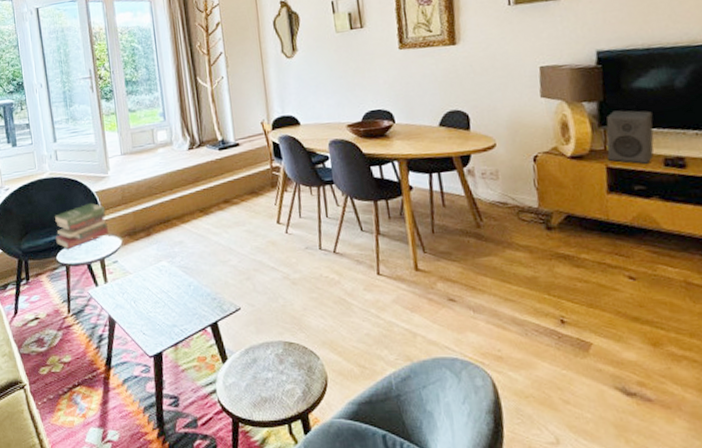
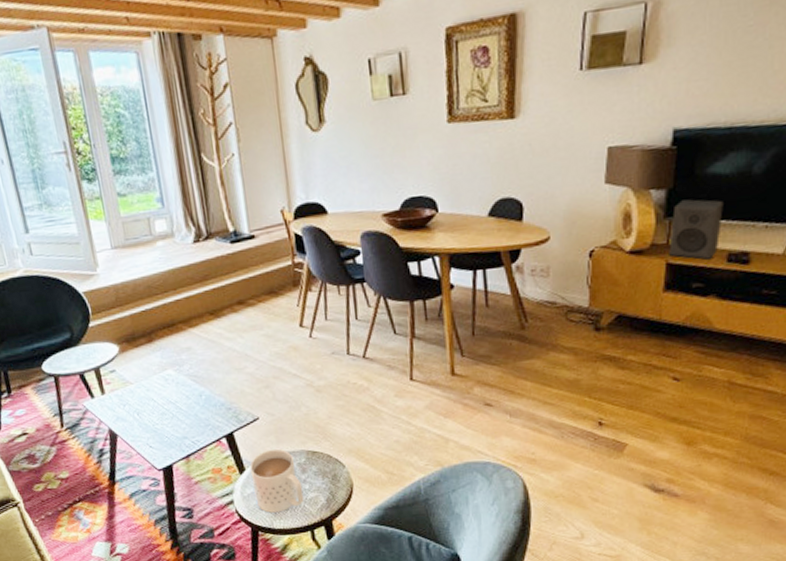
books: present [55,202,108,250] -> none [35,304,102,359]
mug: none [231,339,282,404] -> present [249,448,305,513]

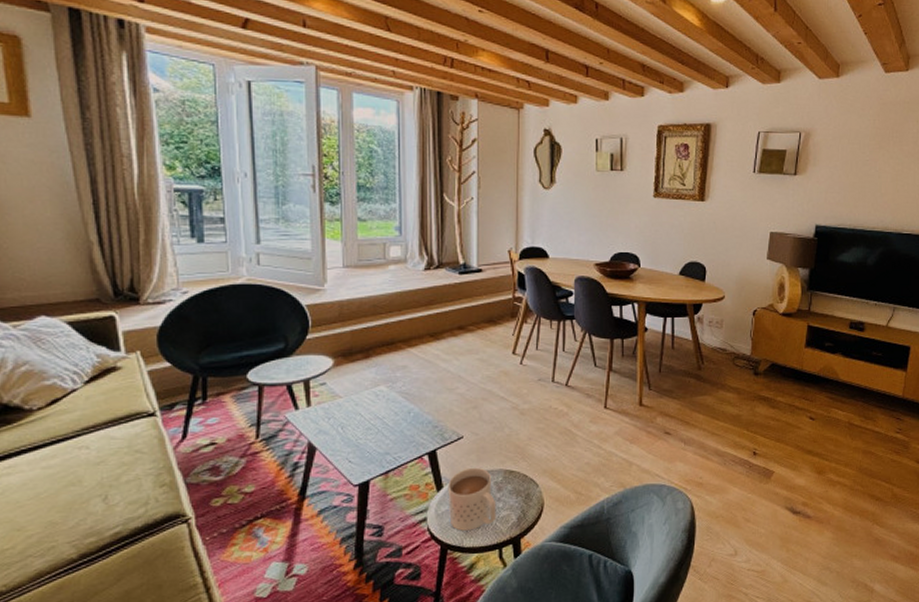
speaker: present [669,199,723,261] -> none [810,278,848,326]

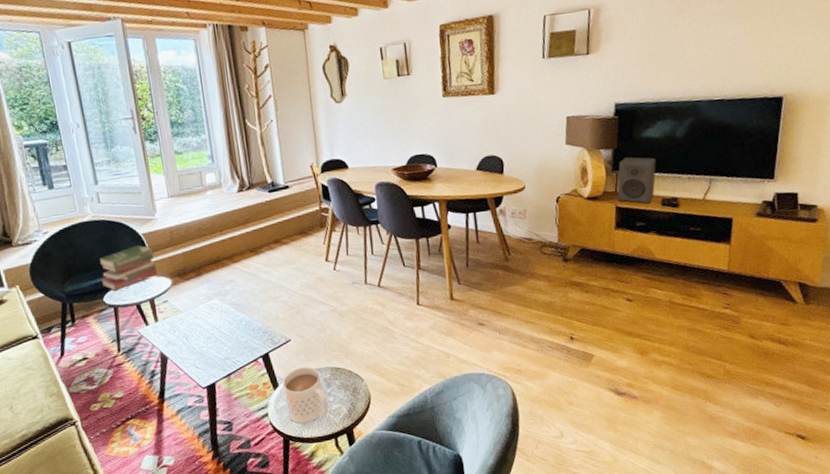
books: none [248,316,317,368] -> present [100,244,157,292]
speaker: none [810,278,848,326] -> present [617,157,656,205]

